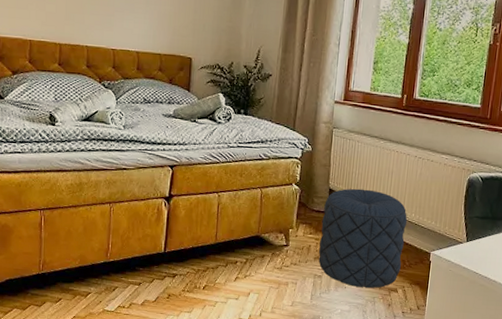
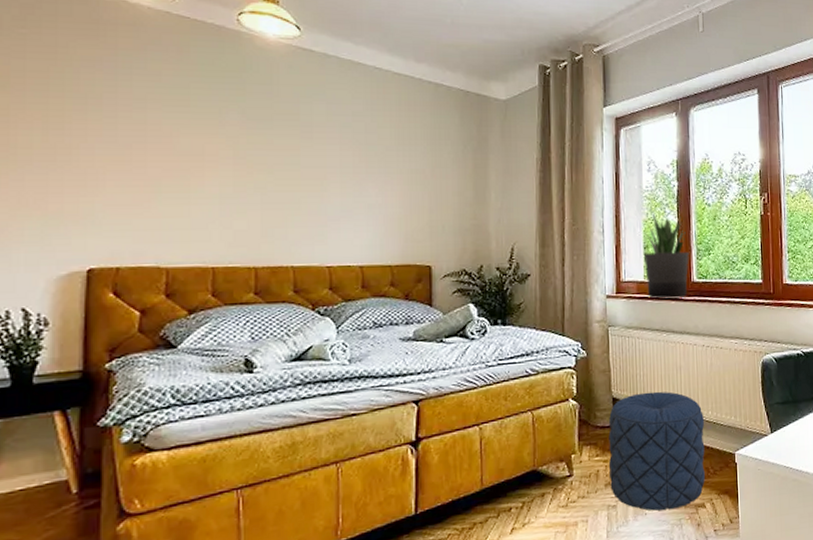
planter: none [371,31,415,112] -> present [643,212,689,299]

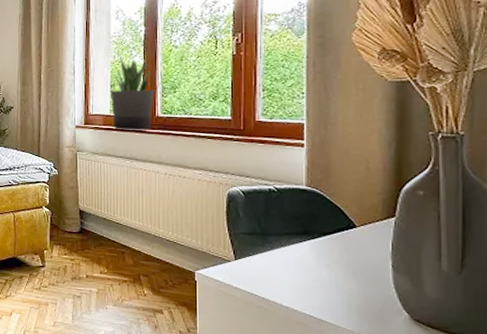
pouf: present [608,391,705,511] -> none [75,208,164,309]

